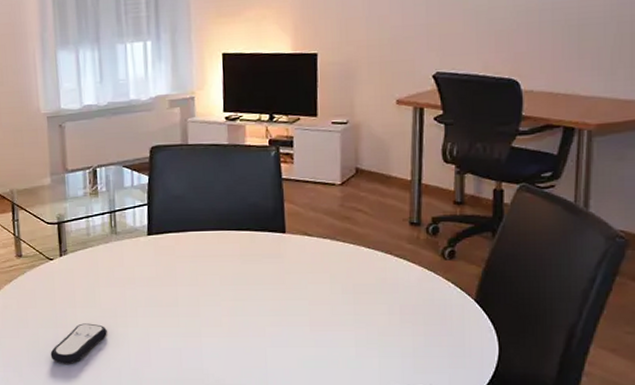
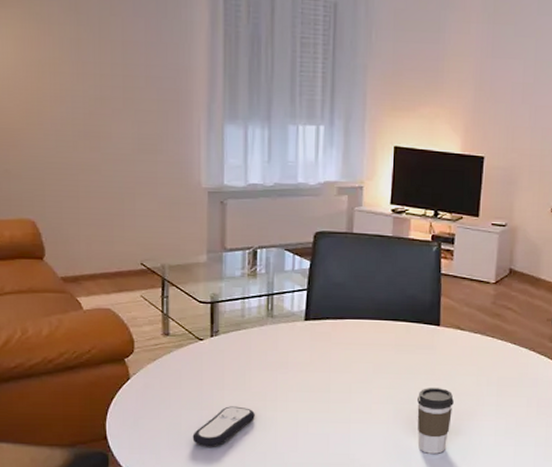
coffee cup: none [268,298,308,367] -> present [417,388,454,454]

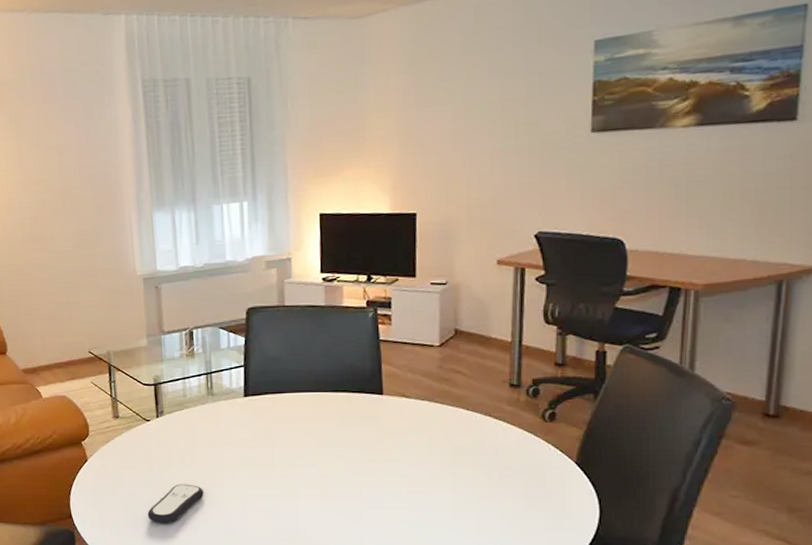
coffee cup: present [417,388,454,454] -> none [365,460,405,529]

